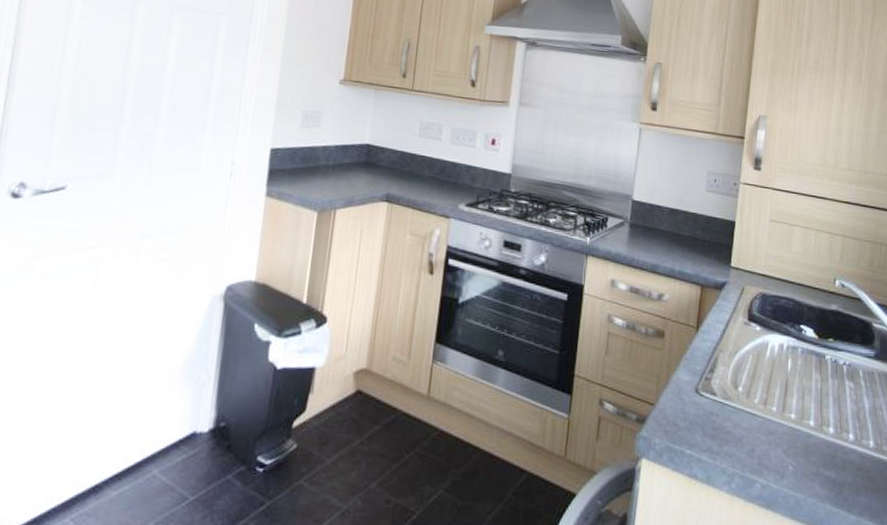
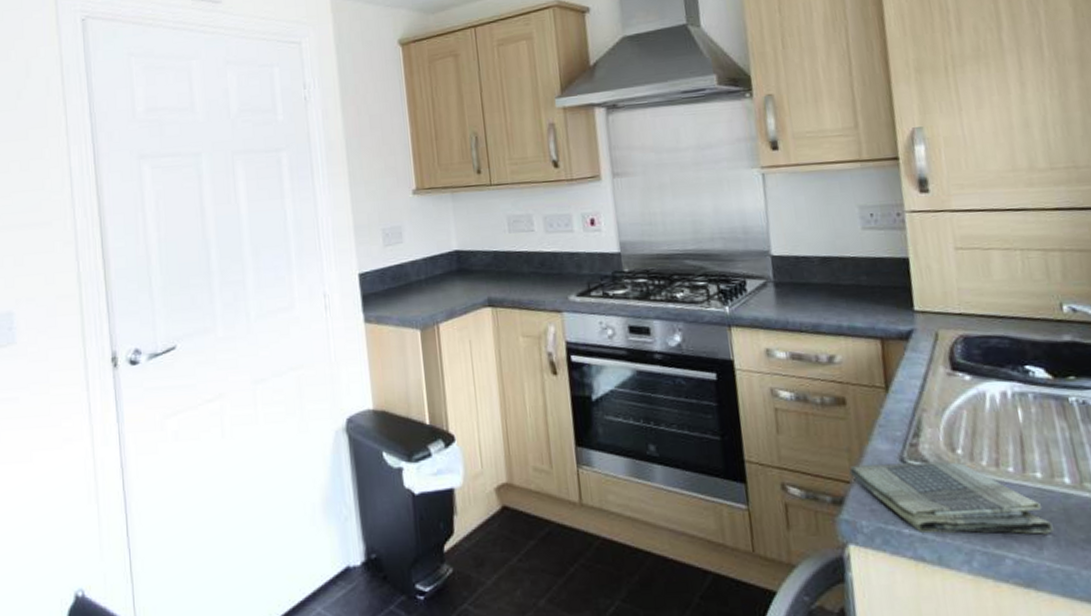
dish towel: none [655,391,795,466] -> present [849,461,1054,534]

